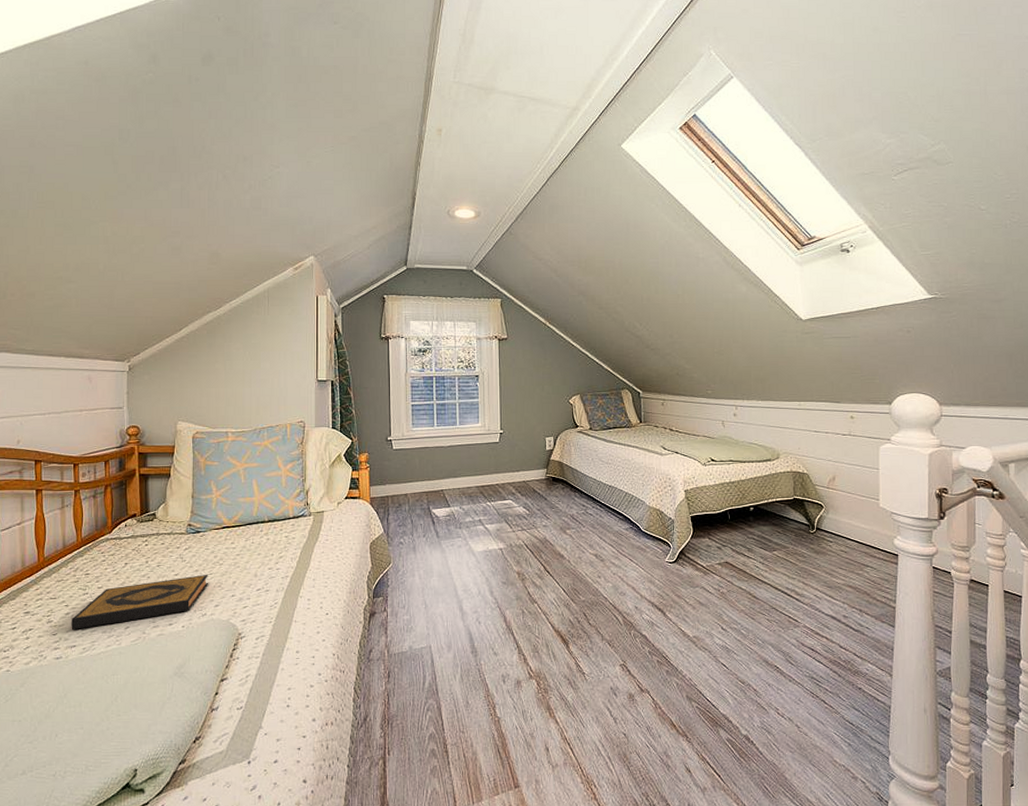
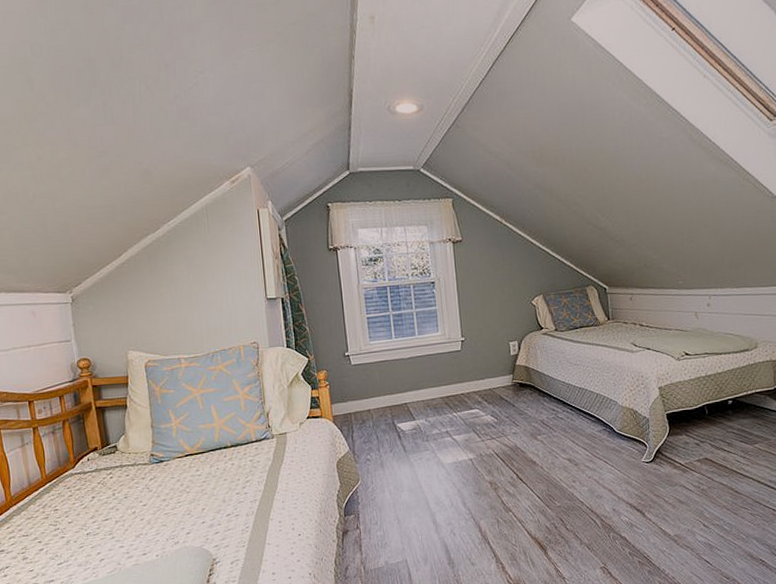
hardback book: present [71,574,208,629] -> none [46,502,177,565]

